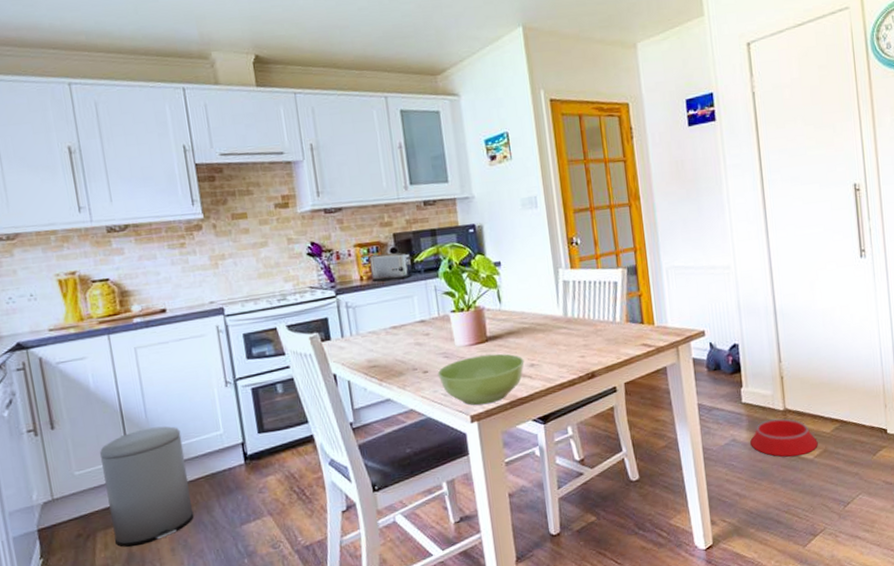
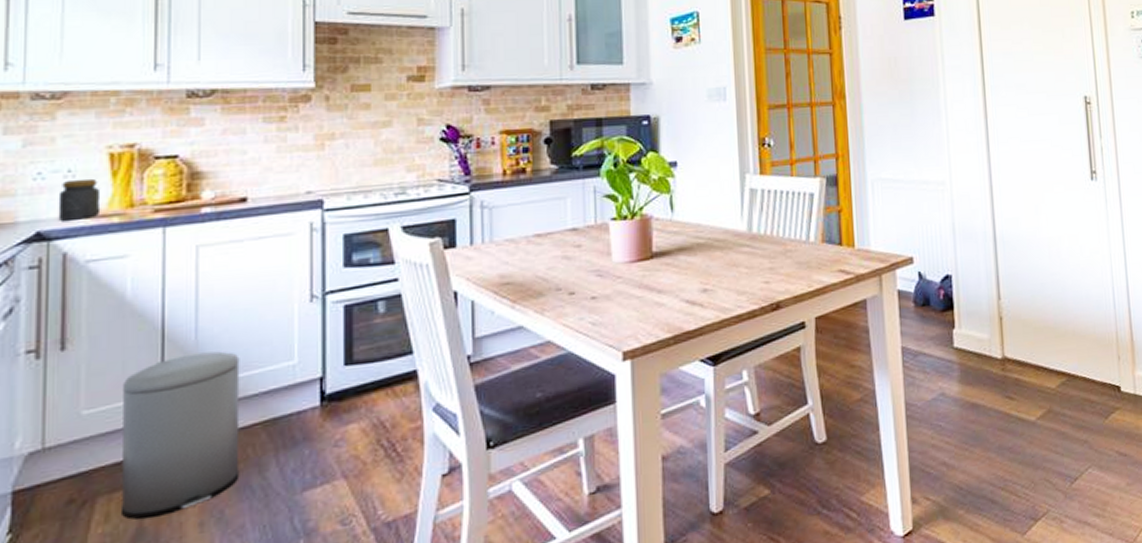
jar: none [27,300,59,334] -> present [58,178,99,221]
toaster: present [369,252,413,283] -> none [516,143,571,179]
bowl: present [437,353,525,406] -> none [586,274,696,339]
pet bowl: present [750,418,818,457] -> none [962,368,1041,418]

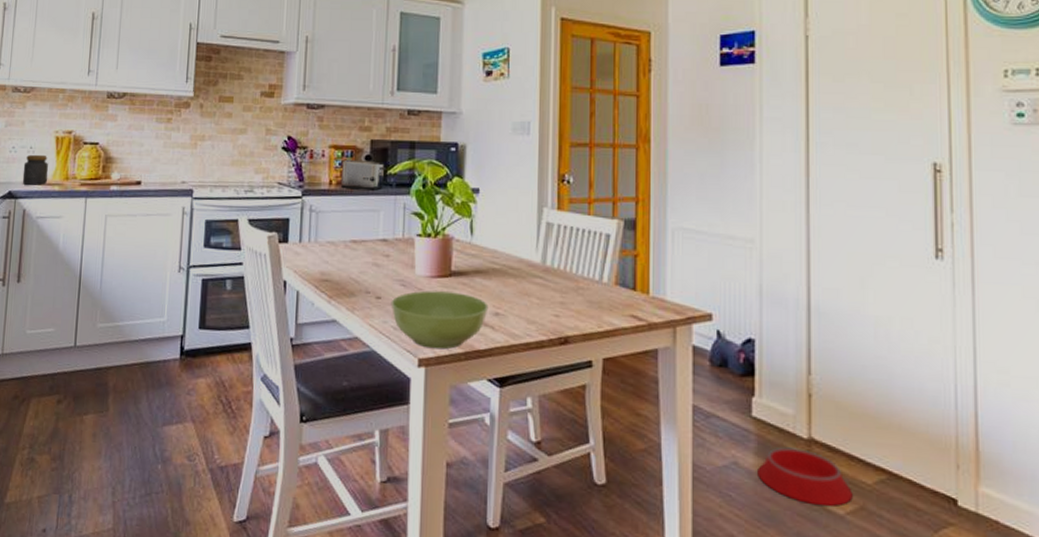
pedal bin: present [122,351,240,520] -> none [45,300,128,422]
toaster: none [516,143,571,179] -> present [340,159,386,192]
bowl: none [586,274,696,339] -> present [390,291,489,350]
pet bowl: none [962,368,1041,418] -> present [758,447,853,507]

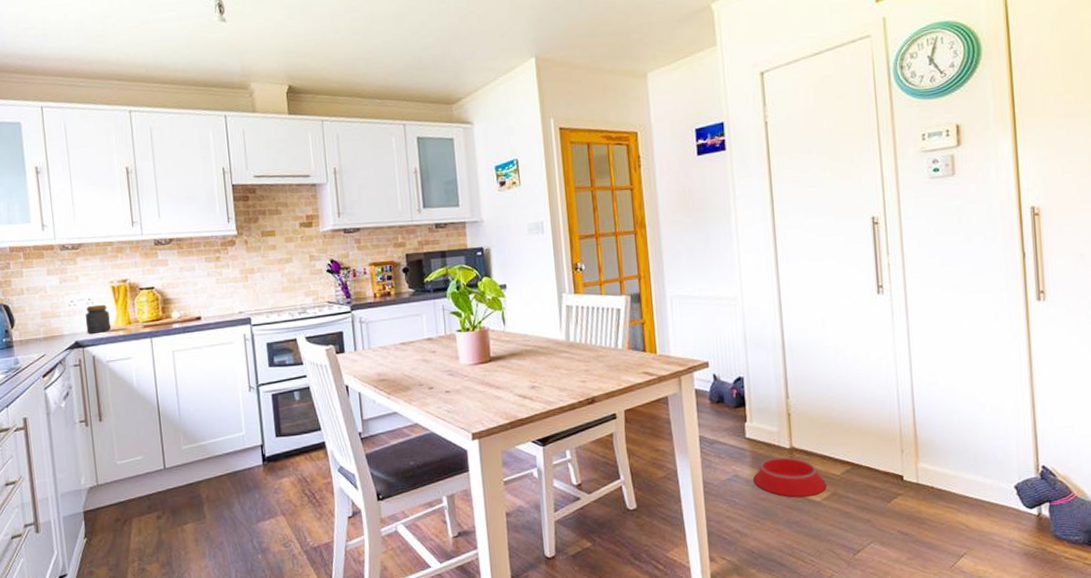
toaster: present [340,159,386,192] -> none [383,272,423,300]
bowl: present [390,291,489,350] -> none [442,374,526,424]

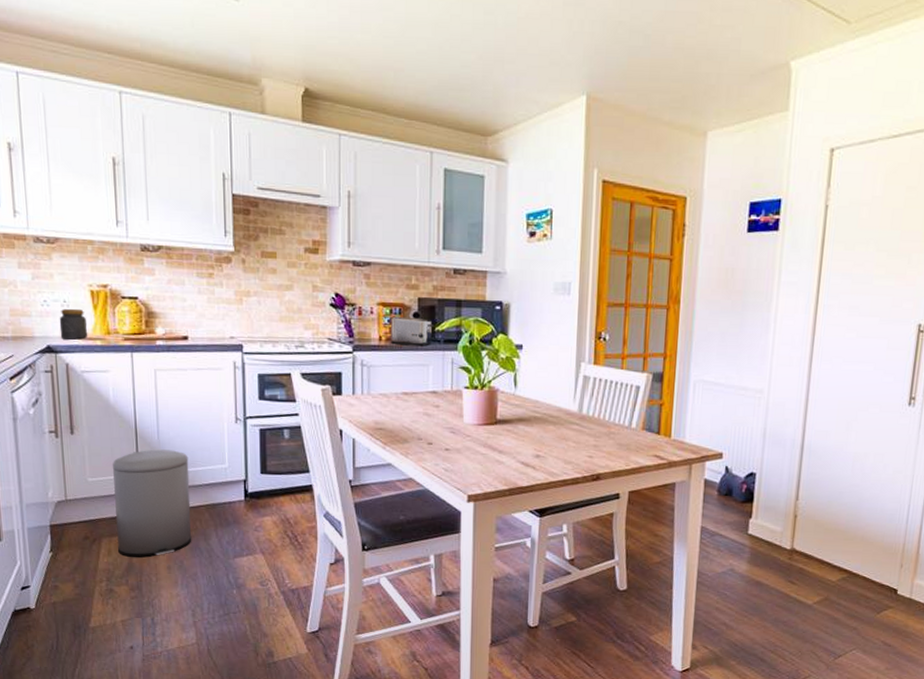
pedal bin: none [138,424,216,534] -> present [112,449,192,558]
toaster: none [383,272,423,300] -> present [390,316,434,348]
pet bowl: present [753,456,827,497] -> none [748,556,820,598]

